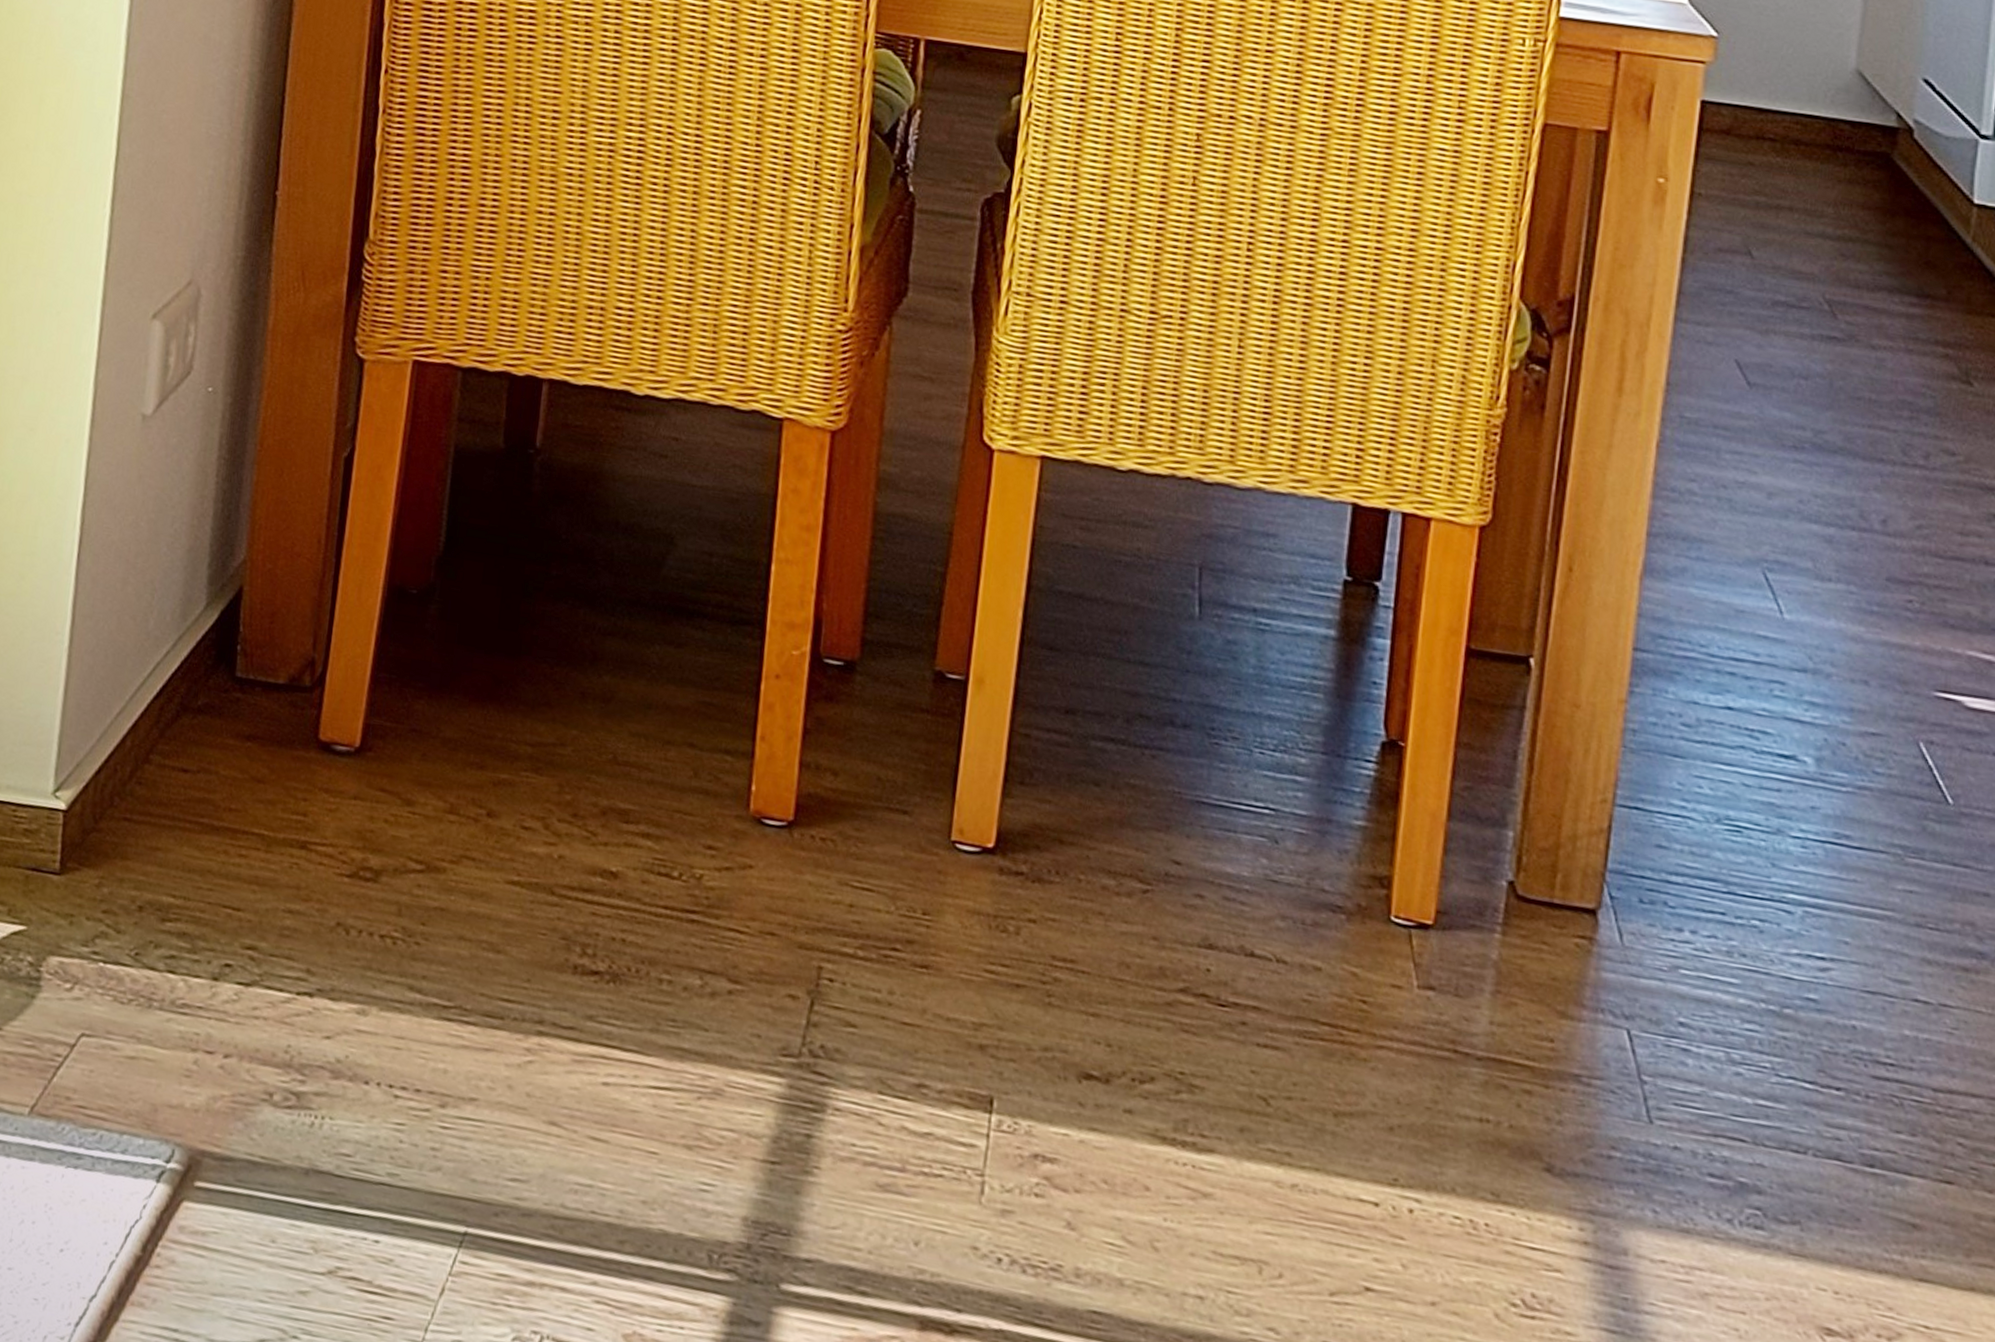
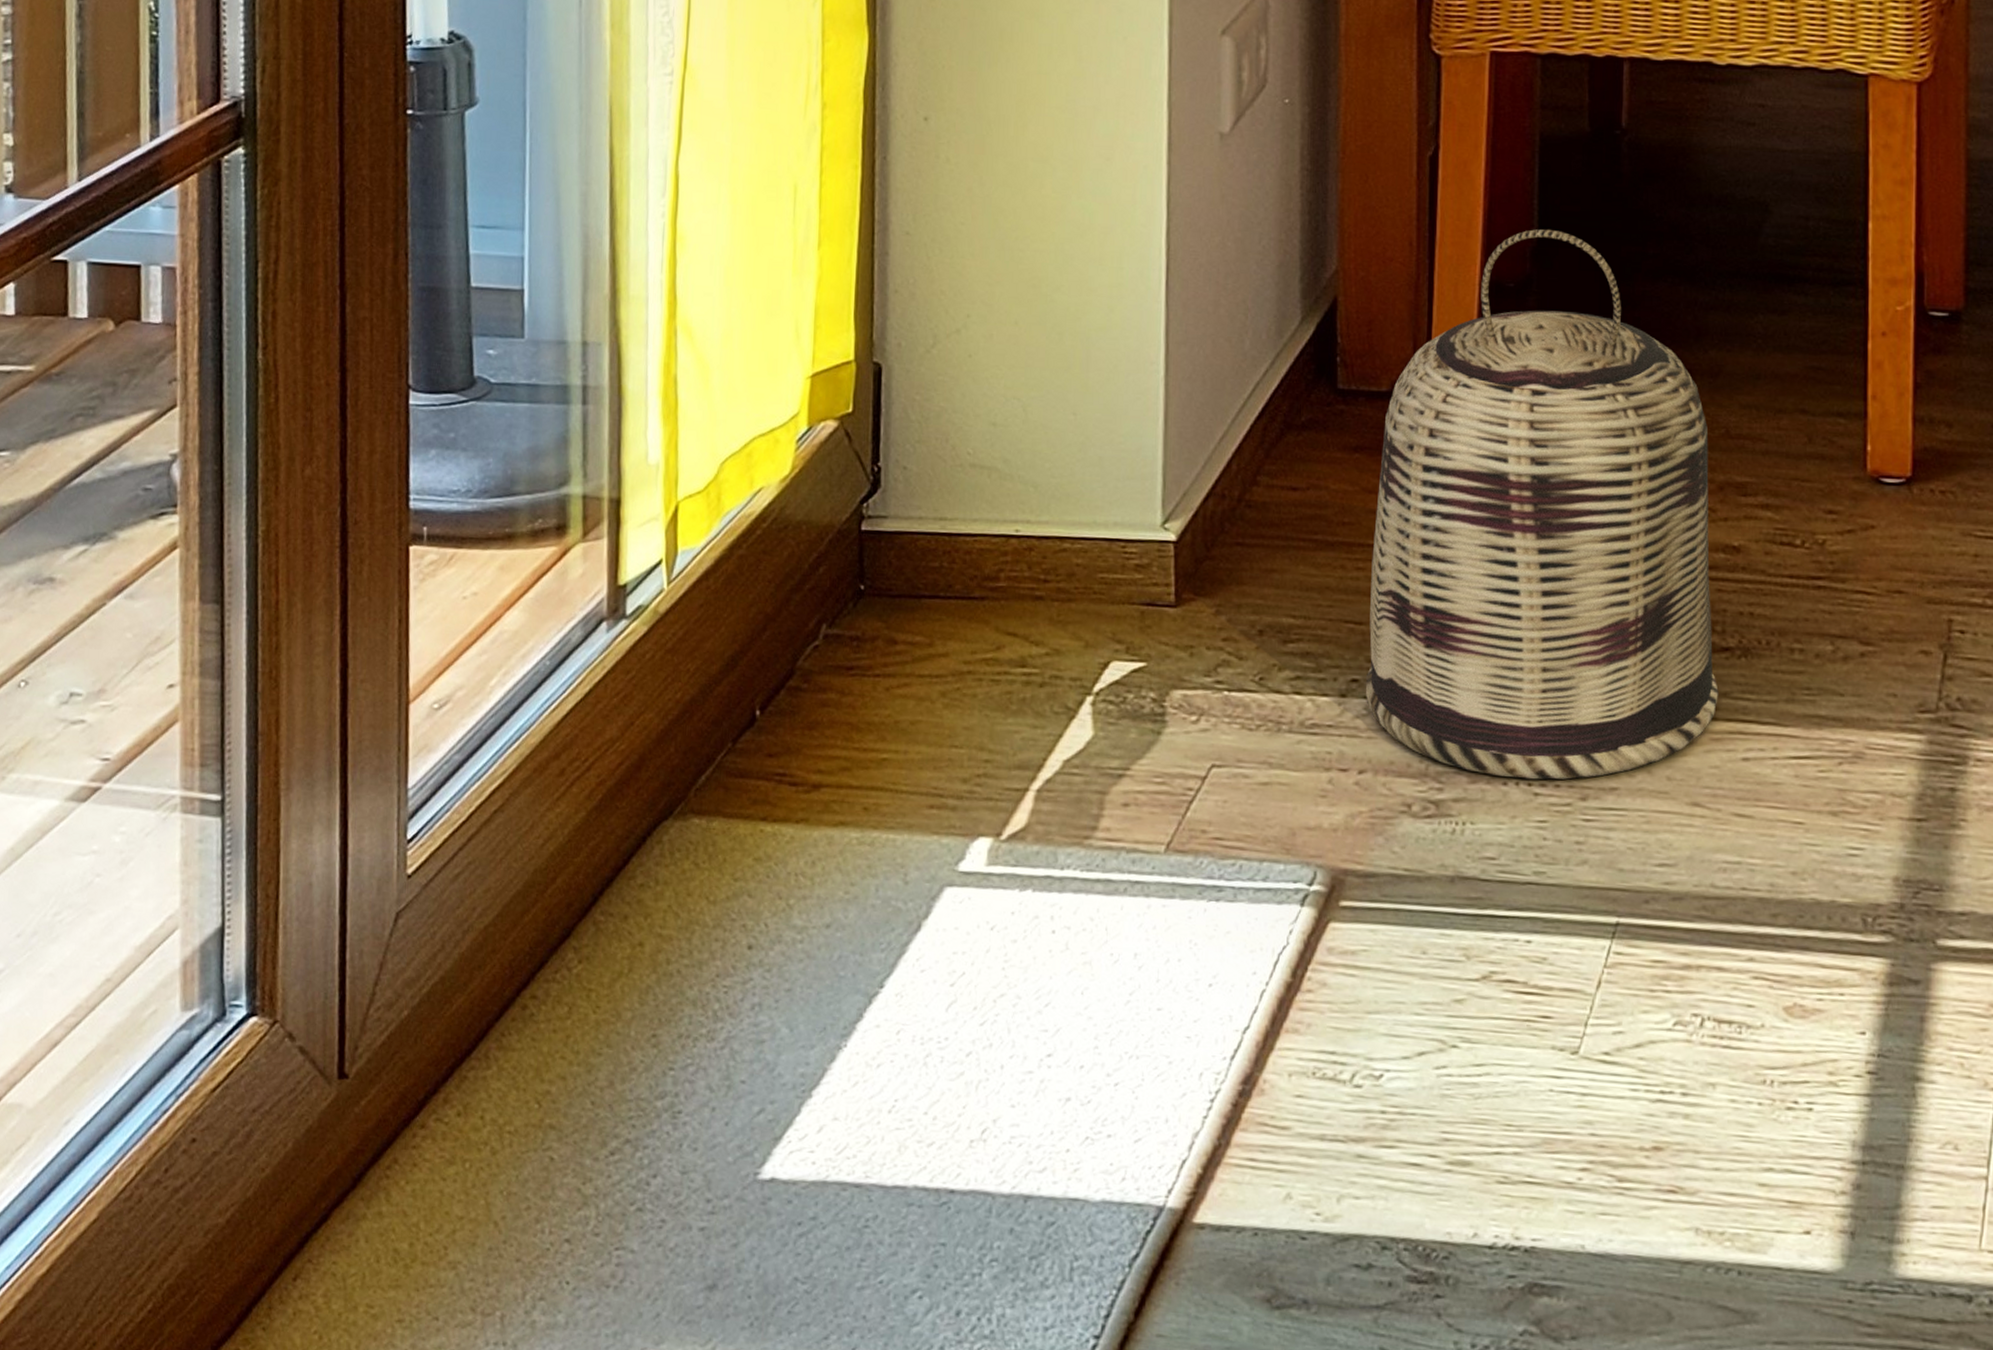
basket: none [237,539,596,1086] -> present [1365,229,1719,780]

